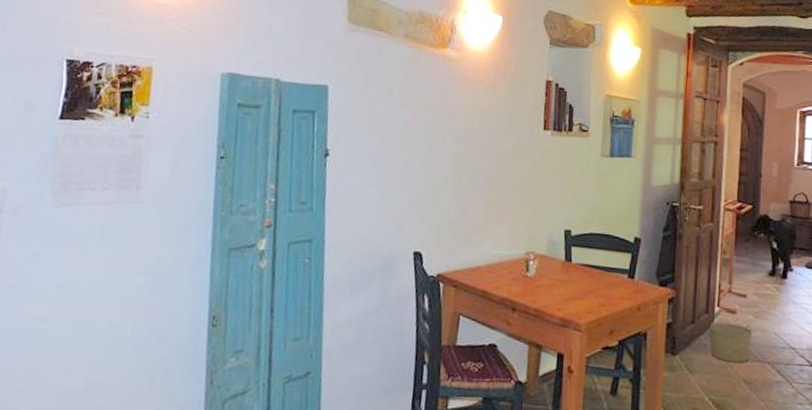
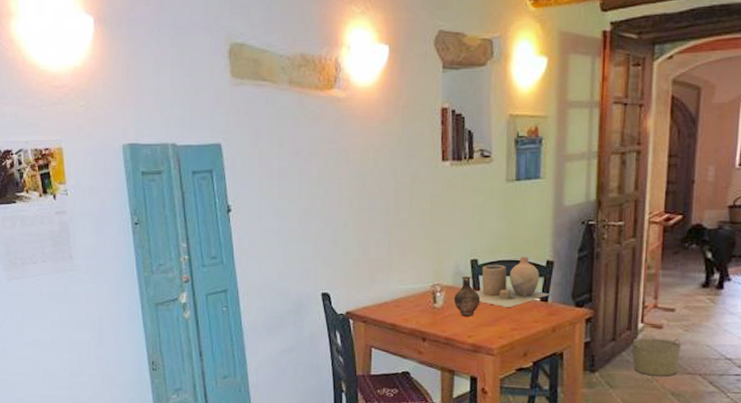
ceramic jug: none [545,246,572,288] -> present [453,276,481,316]
vase: none [567,231,638,283] -> present [475,257,552,308]

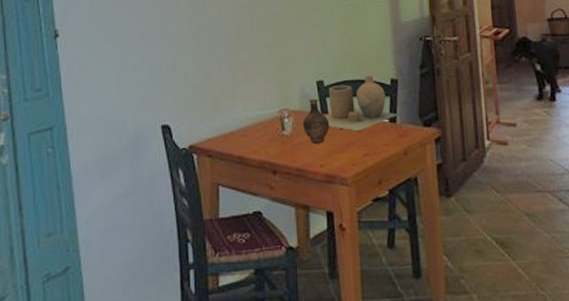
basket: present [631,338,681,376] -> none [481,154,528,197]

